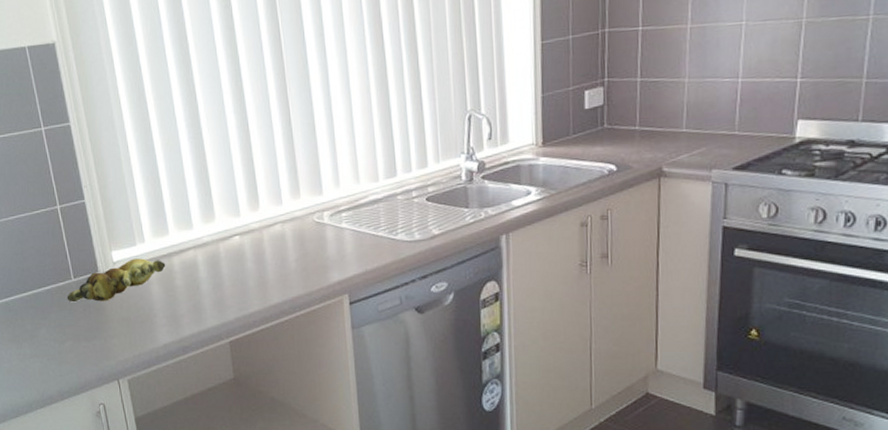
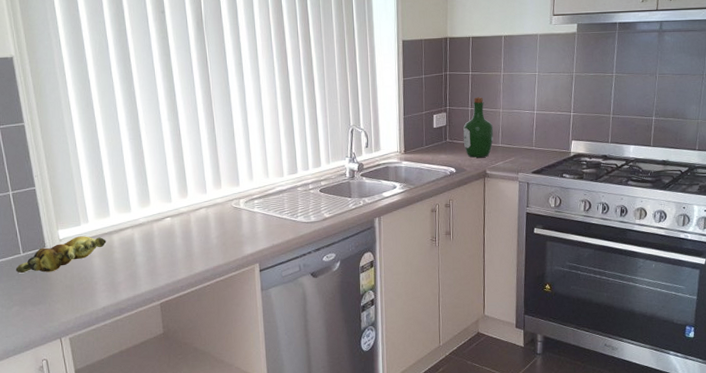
wine bottle: none [628,61,675,149] -> present [463,96,494,158]

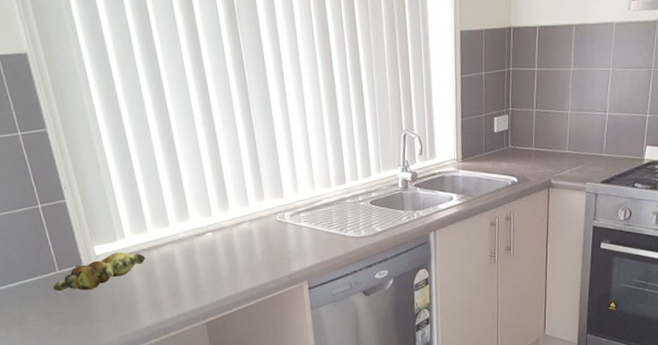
wine bottle: present [463,96,494,158] -> none [526,96,561,166]

